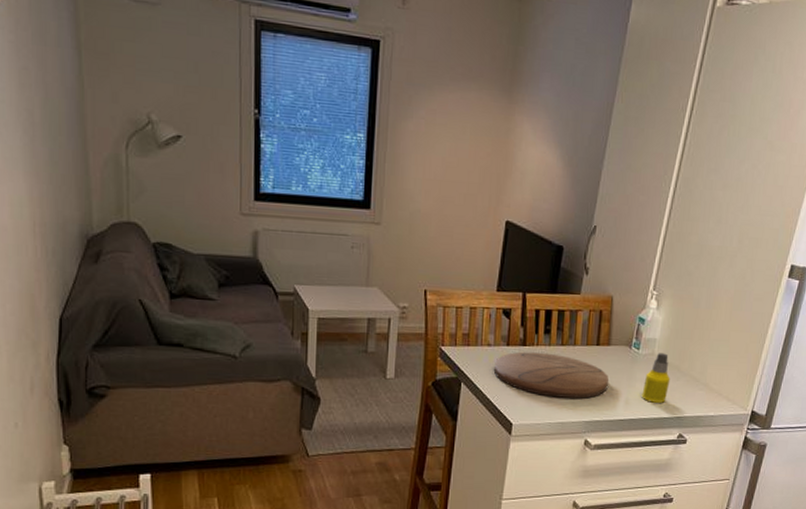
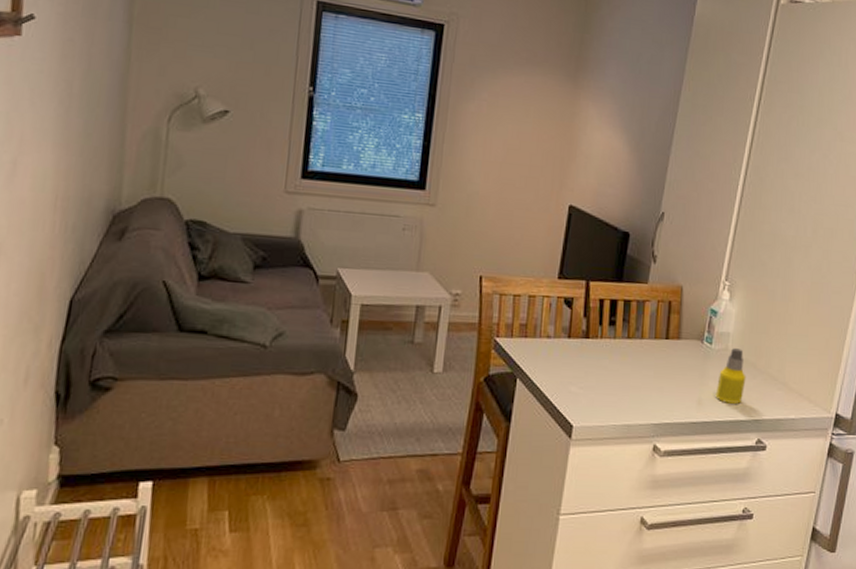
cutting board: present [494,351,610,399] -> none [554,344,680,398]

